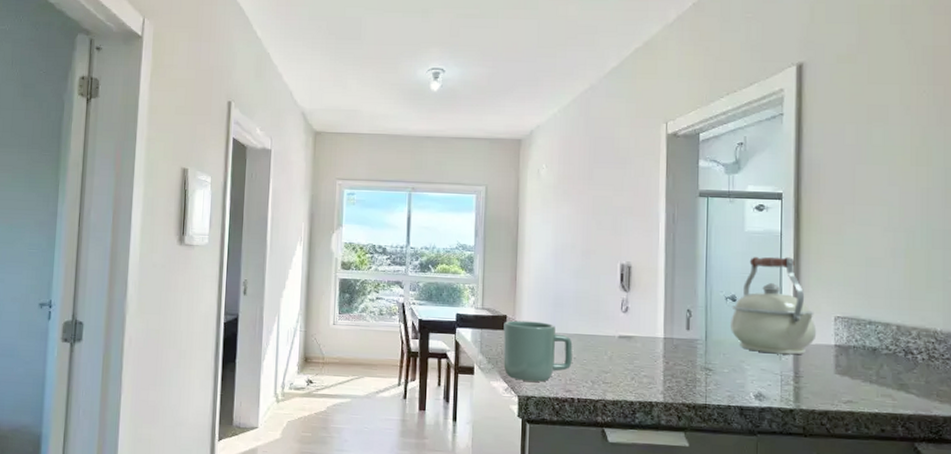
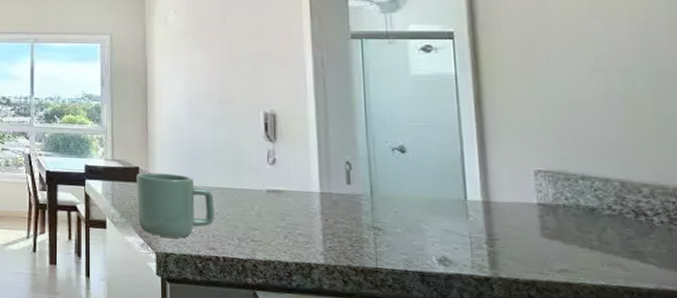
kettle: present [731,256,817,355] -> none [400,102,513,215]

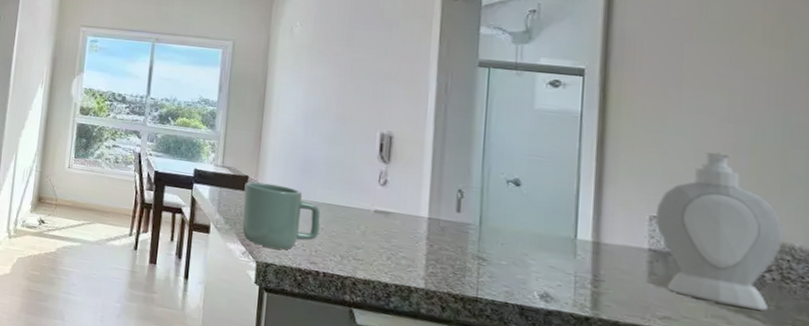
soap bottle: none [539,102,667,256] -> present [655,152,785,312]

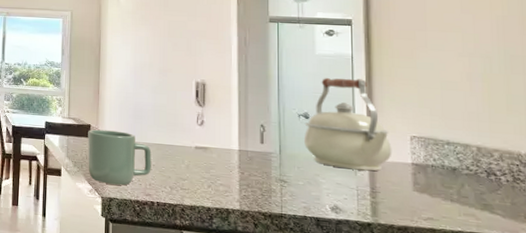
kettle: none [512,138,625,256] -> present [304,78,392,172]
soap bottle: present [655,152,785,312] -> none [415,81,513,208]

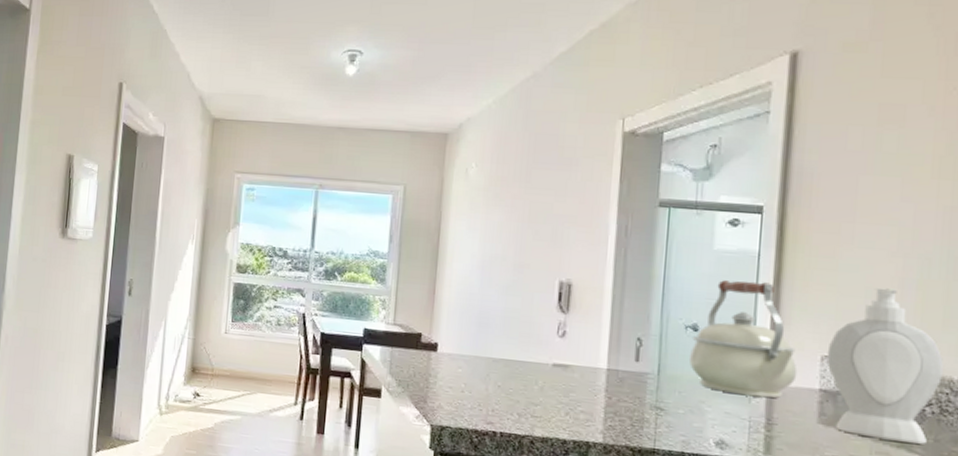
mug: present [87,129,152,186] -> none [415,339,498,411]
soap bottle: none [415,81,513,208] -> present [826,288,945,446]

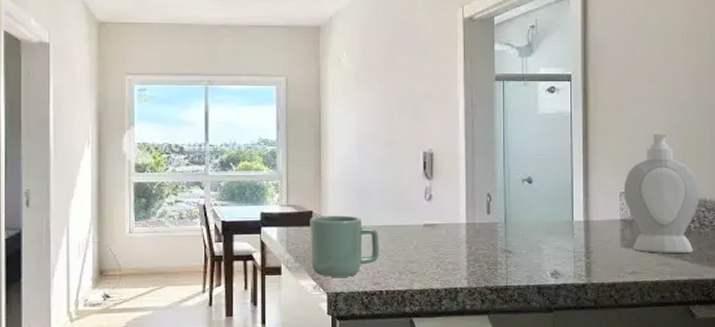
mug: none [415,339,498,411] -> present [310,215,379,277]
kettle: present [690,280,798,399] -> none [528,137,604,232]

